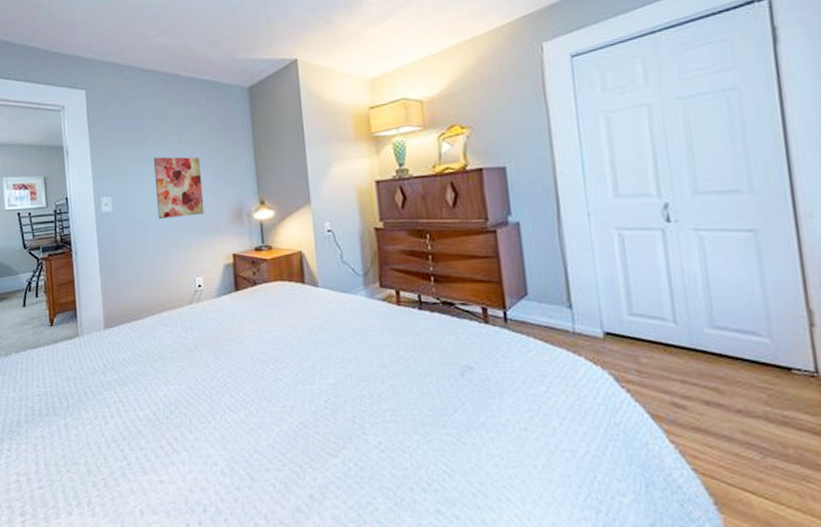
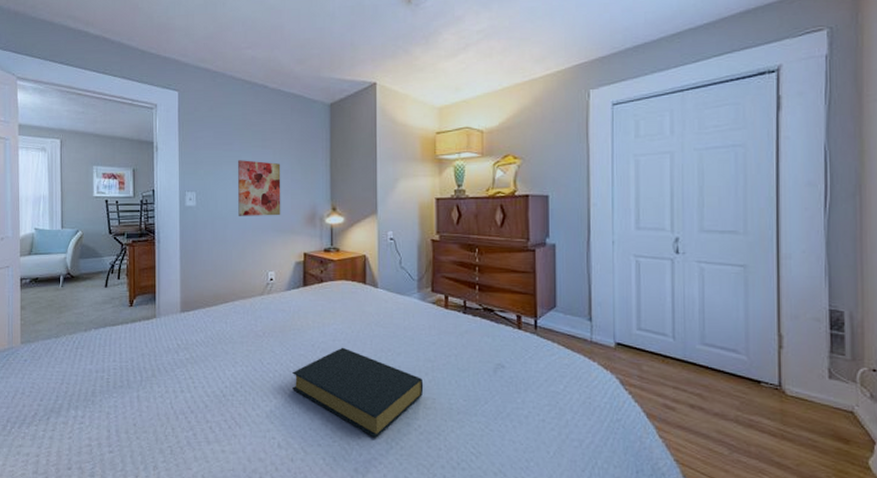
hardback book: none [231,356,381,460] -> present [292,347,424,439]

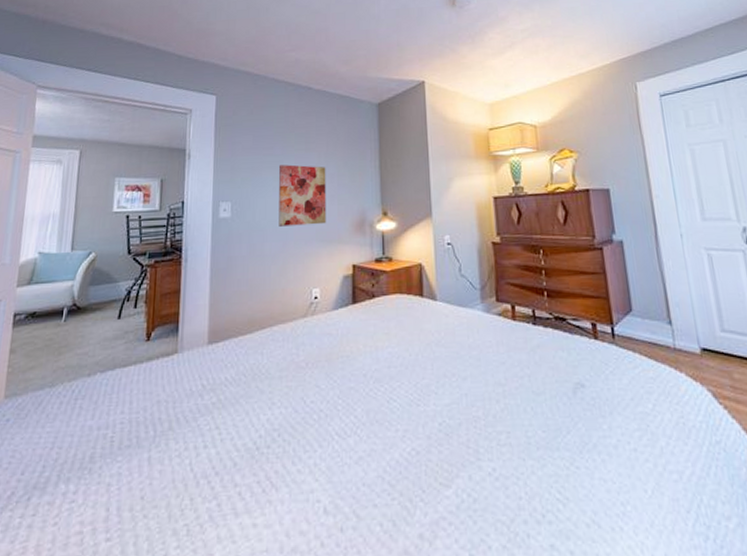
hardback book: present [292,347,424,439] -> none [341,375,496,491]

